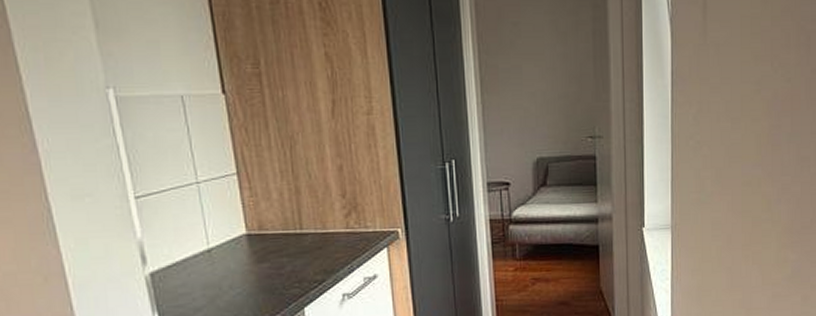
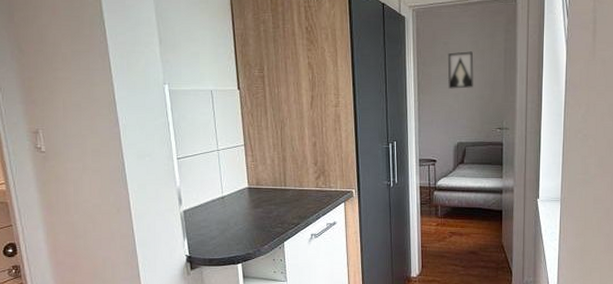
wall art: none [518,34,554,86] -> present [447,51,474,89]

